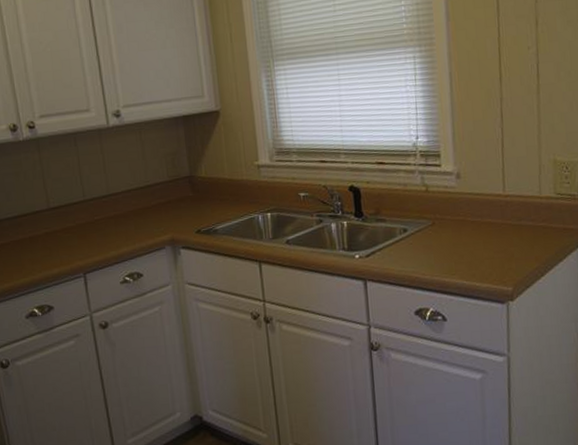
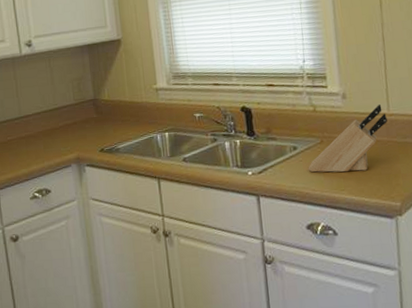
knife block: none [418,184,502,256] -> present [308,103,387,173]

